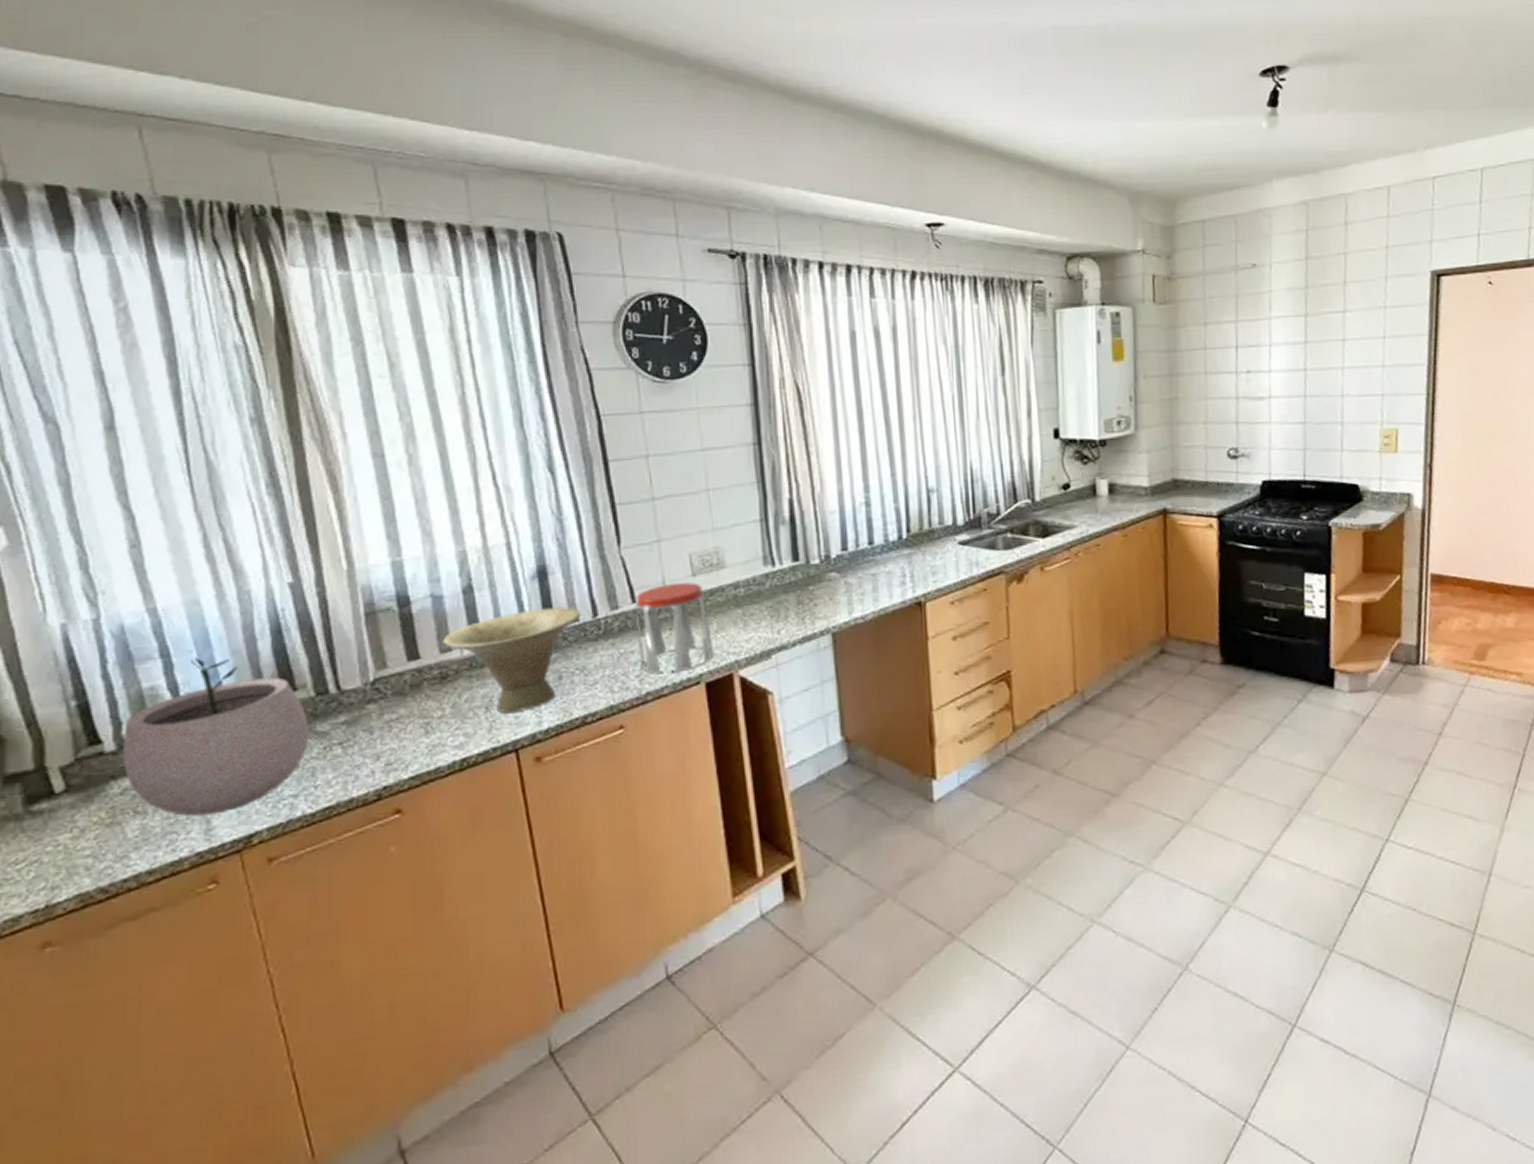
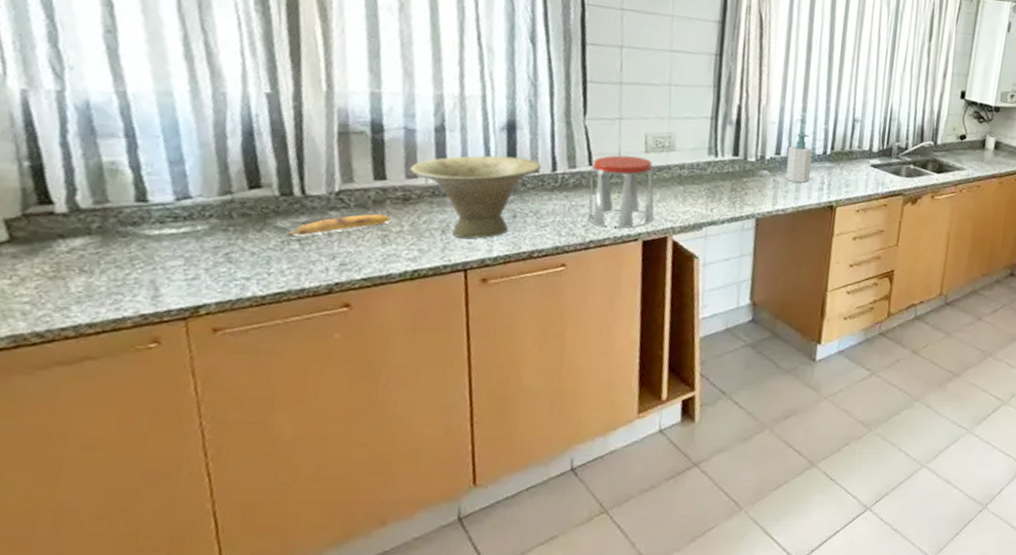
plant pot: present [123,656,309,817] -> none [73,142,271,284]
banana: none [329,699,430,740] -> present [288,214,391,236]
soap bottle: none [856,519,888,581] -> present [785,133,813,183]

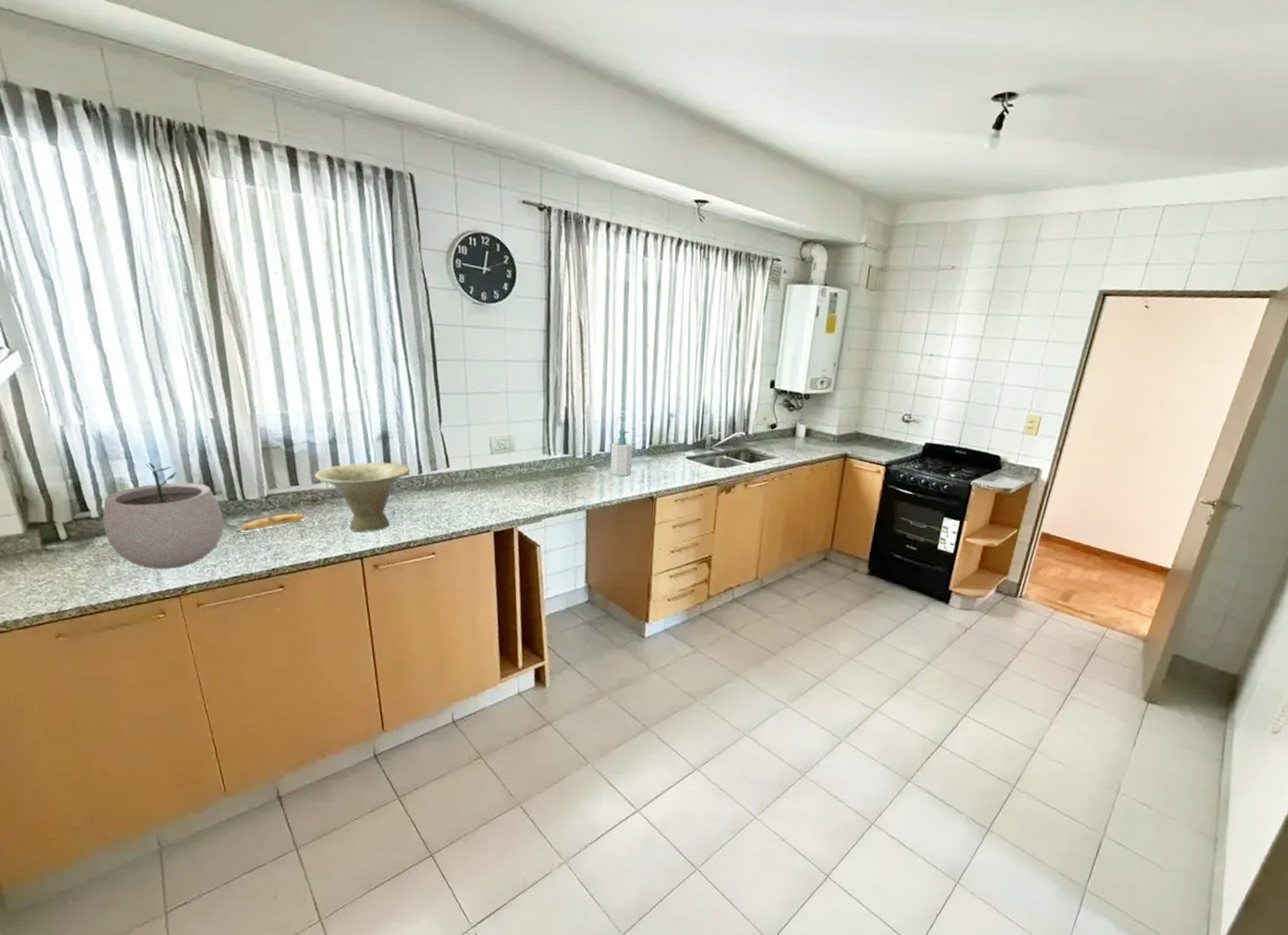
plant pot: none [73,142,271,284] -> present [103,461,224,570]
jar: present [588,155,655,229] -> none [448,457,502,522]

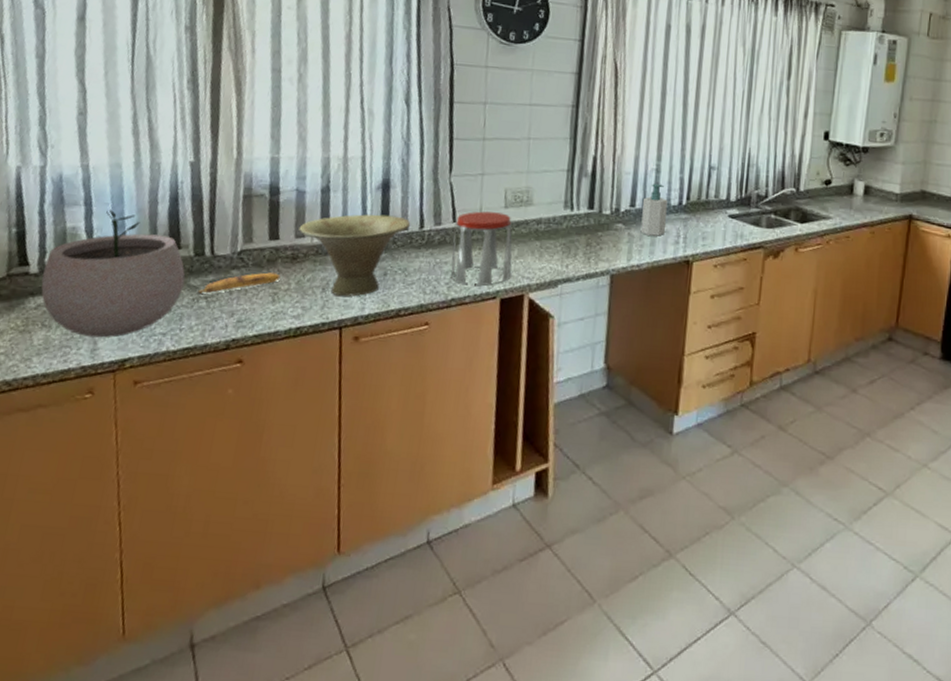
jar: none [448,457,502,522] -> present [451,211,513,287]

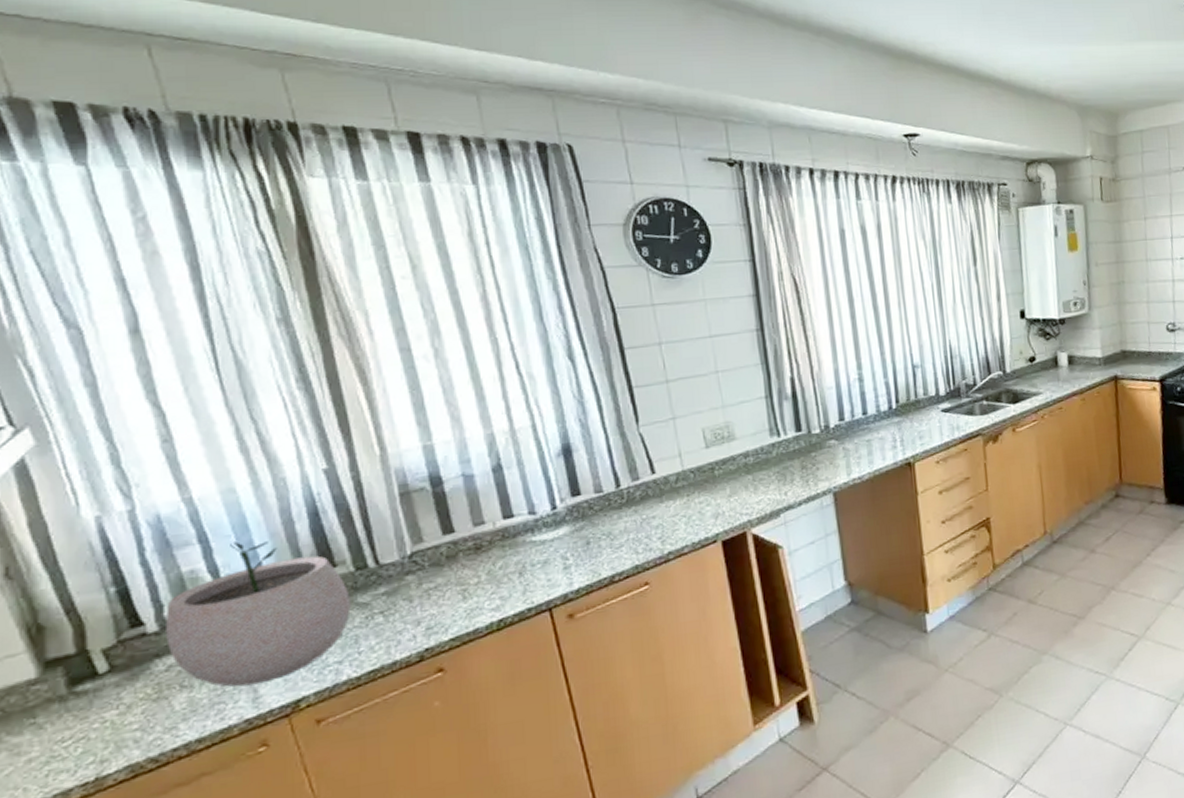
banana: present [198,272,281,294] -> none [370,568,467,610]
bowl: present [299,214,411,297] -> none [475,480,605,577]
jar: present [451,211,513,287] -> none [654,454,729,536]
soap bottle: present [640,183,668,236] -> none [852,392,881,446]

